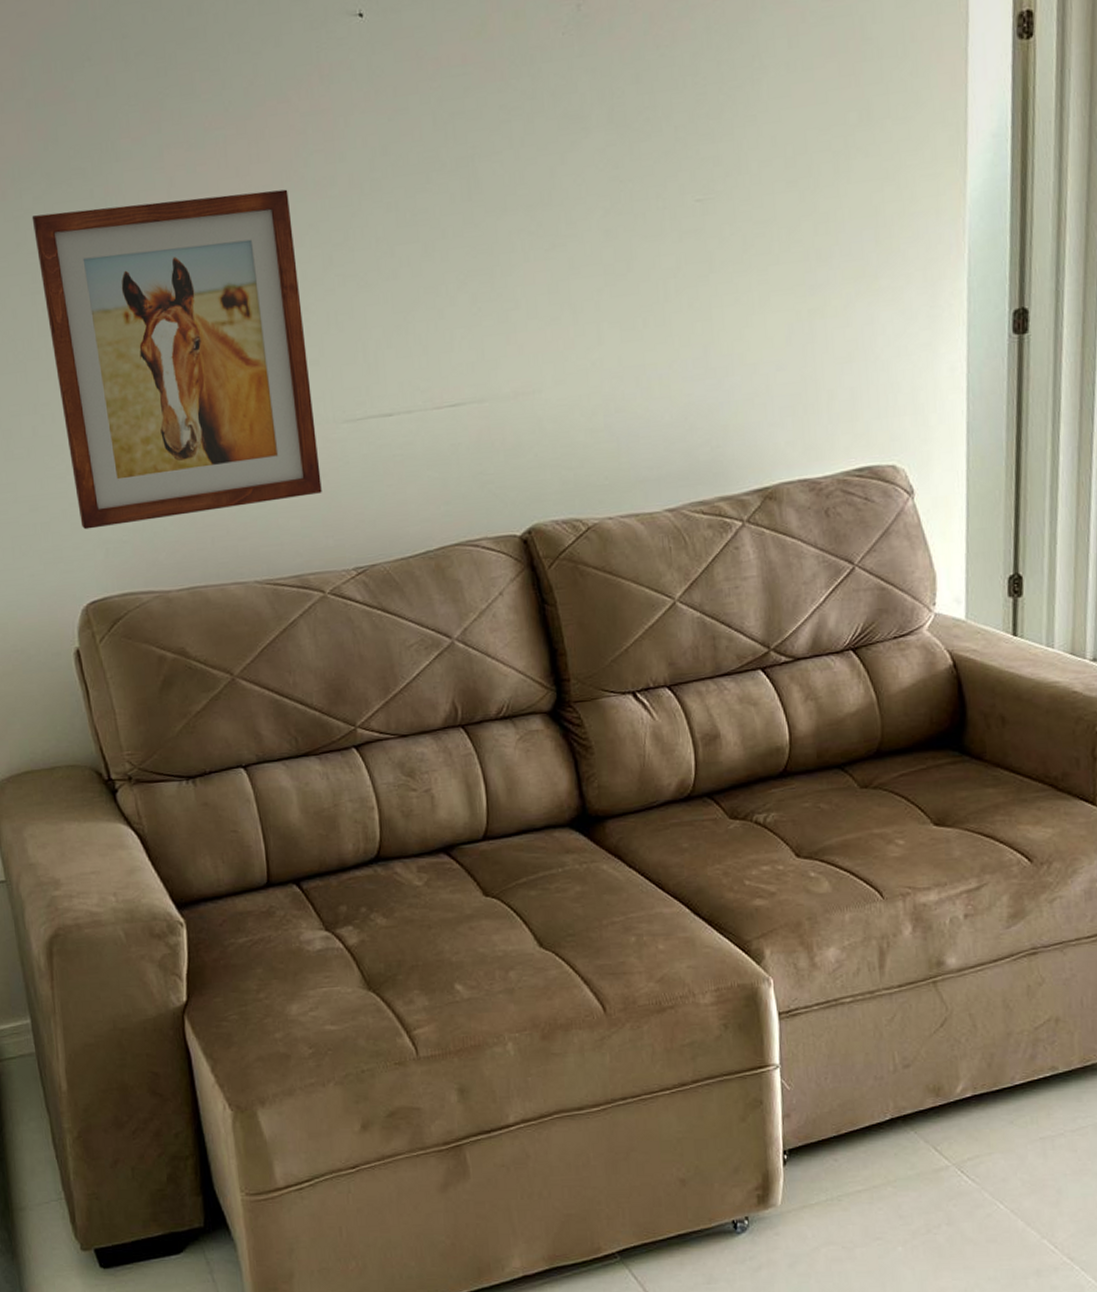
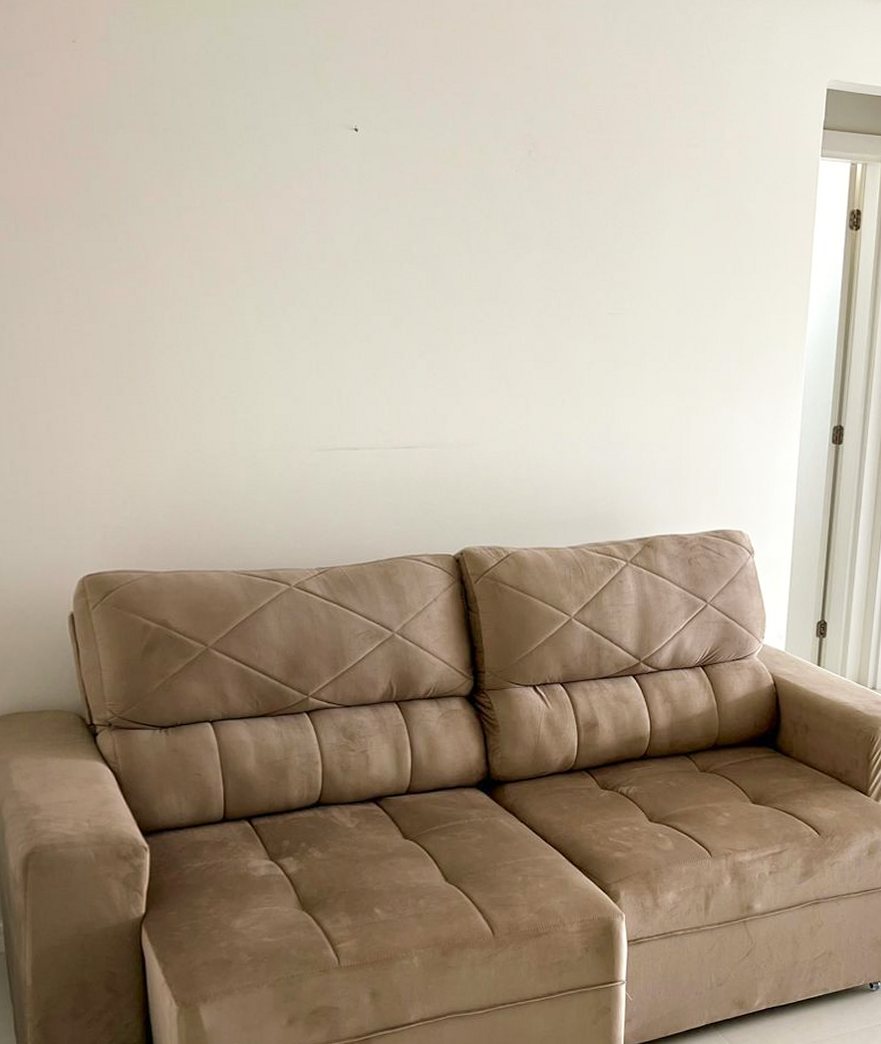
wall art: present [31,189,322,530] -> none [61,249,295,514]

